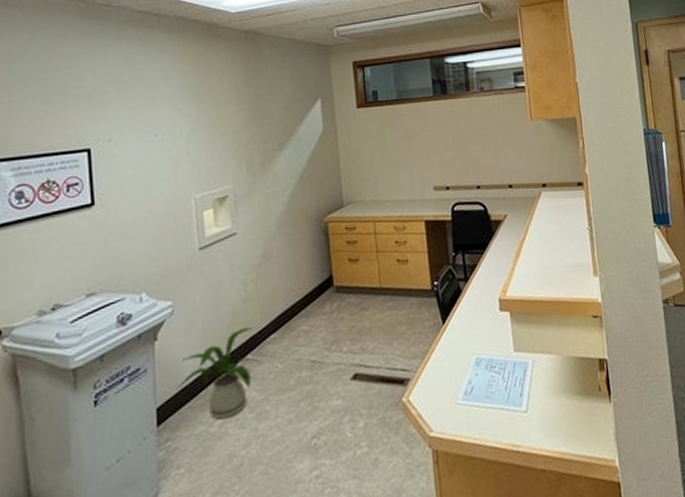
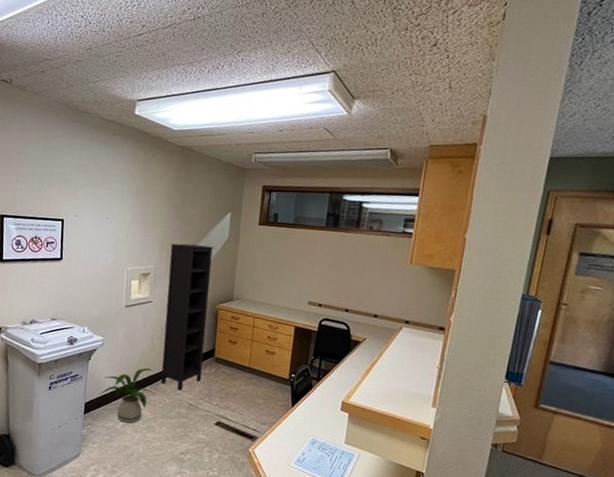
bookcase: none [249,145,322,347] -> present [160,243,214,391]

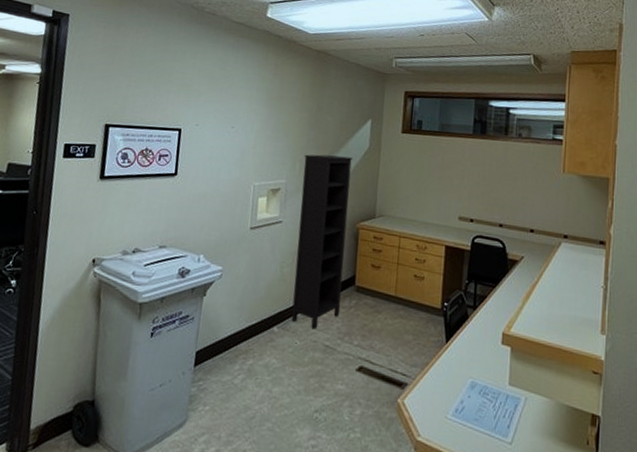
house plant: present [99,367,158,424] -> none [214,302,287,376]

